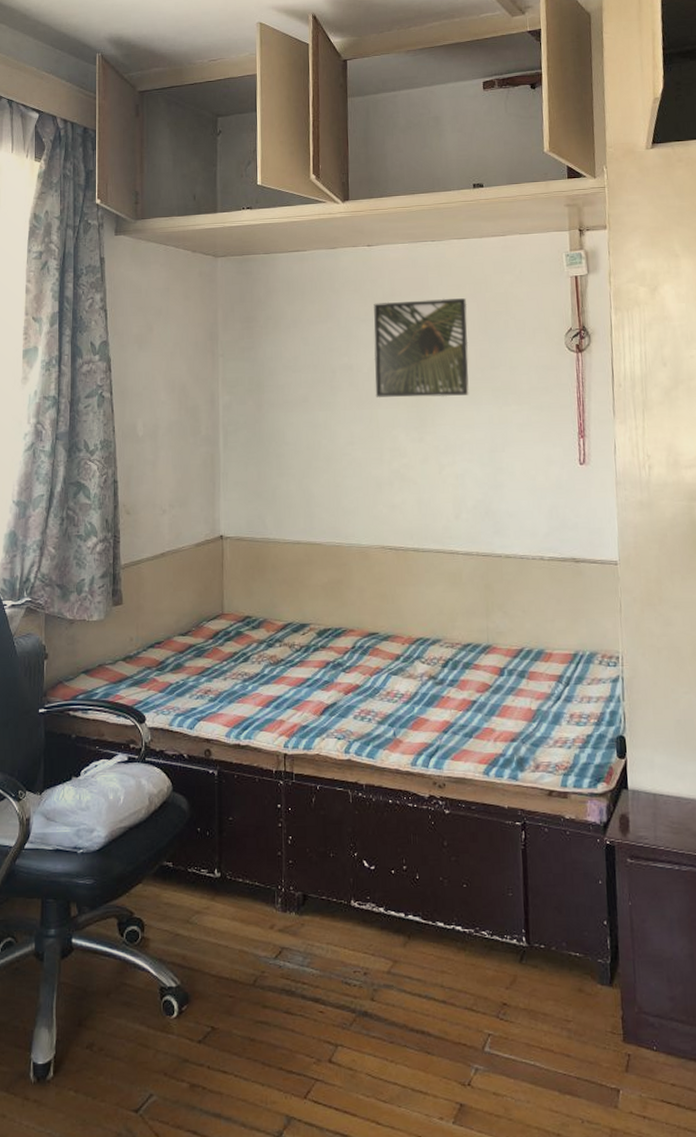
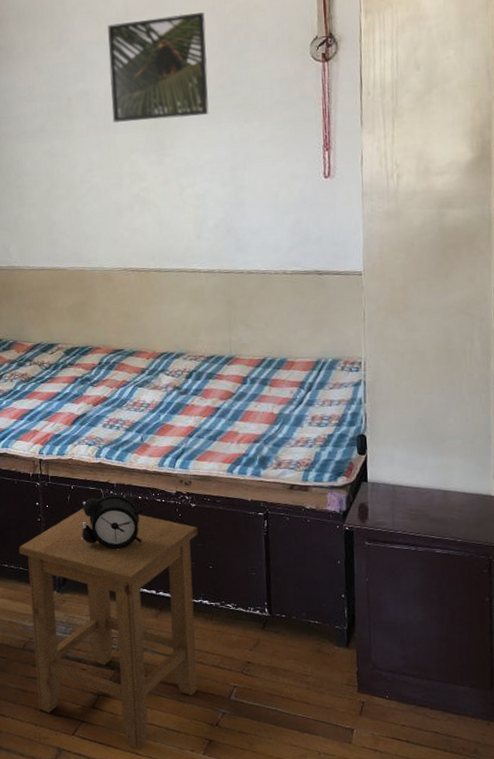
stool: none [255,813,452,1117] -> present [18,509,199,749]
alarm clock: none [324,797,395,863] -> present [80,494,145,550]

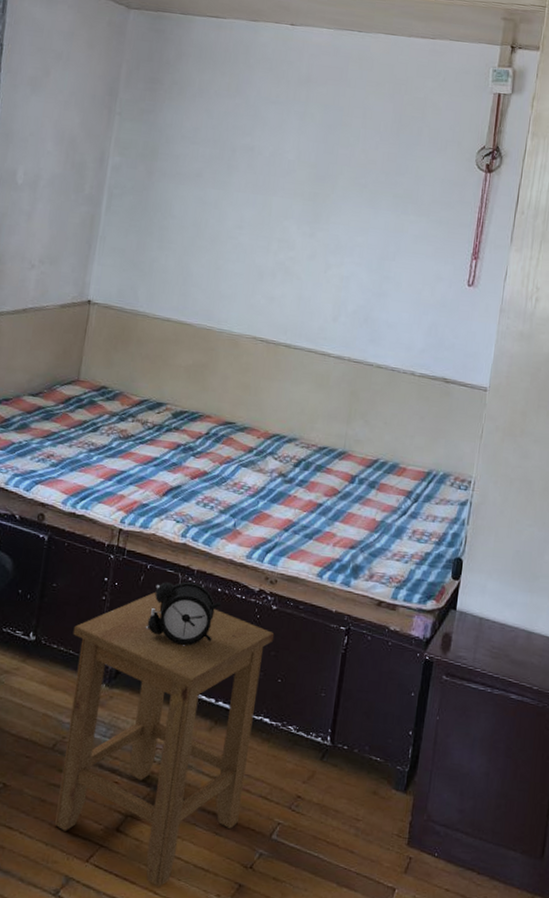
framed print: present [108,12,209,124] -> none [273,86,384,198]

